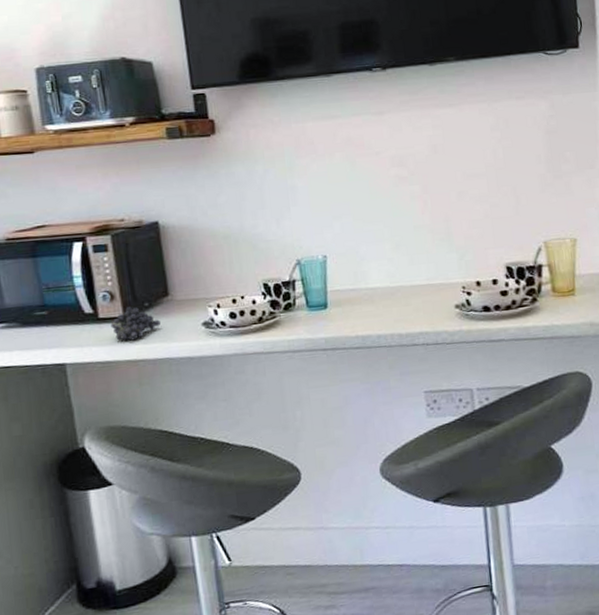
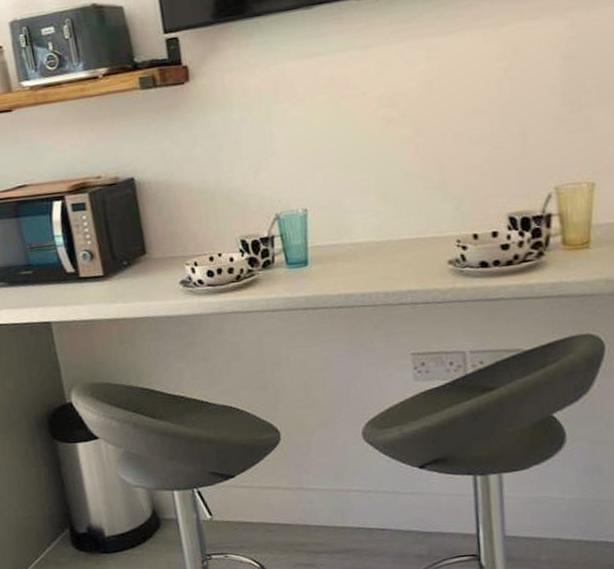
fruit: present [110,307,160,341] -> none [91,265,139,300]

